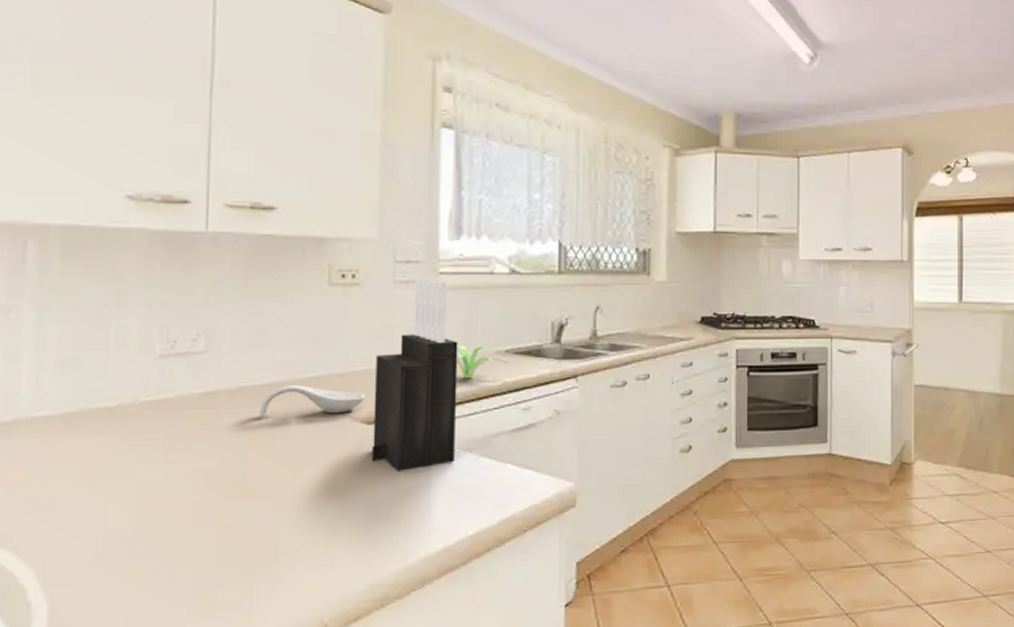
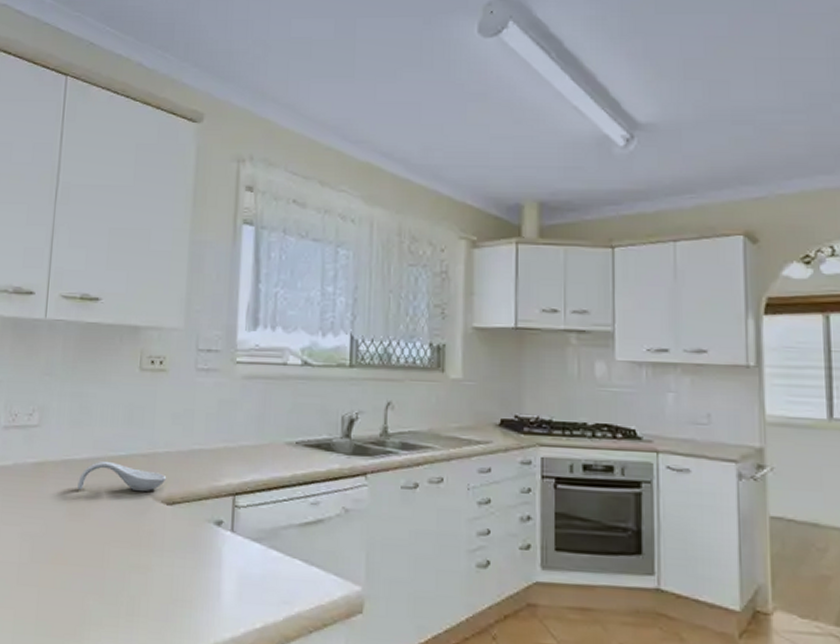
knife block: present [371,280,458,471] -> none [169,368,252,554]
plant: present [456,345,509,379] -> none [249,434,300,468]

